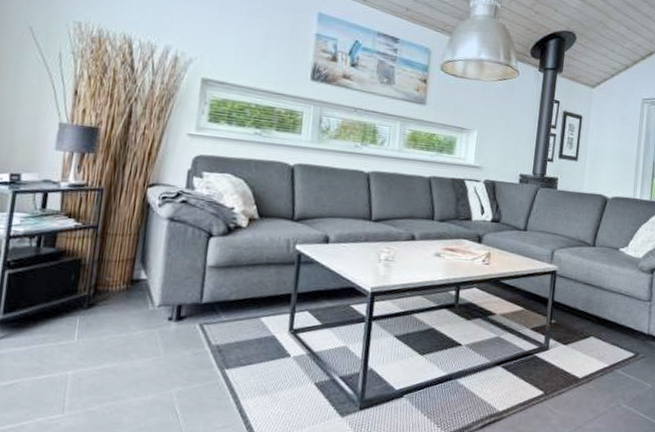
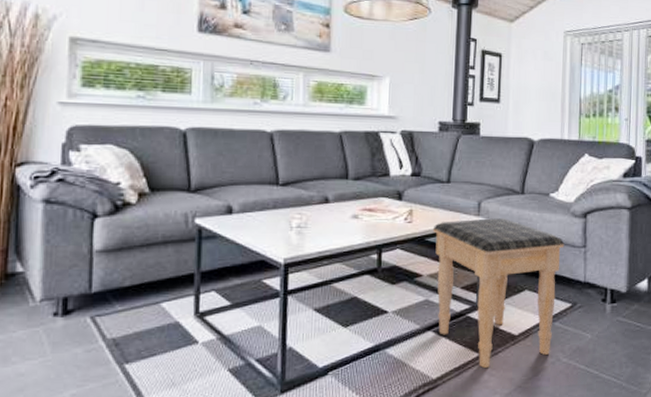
footstool: none [507,266,631,406] -> present [432,218,565,368]

